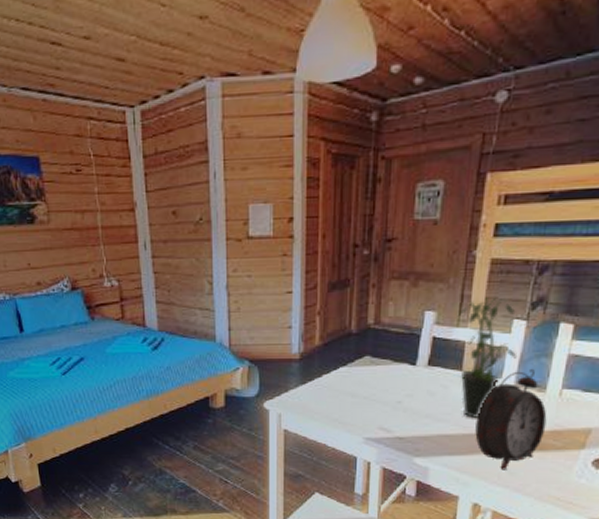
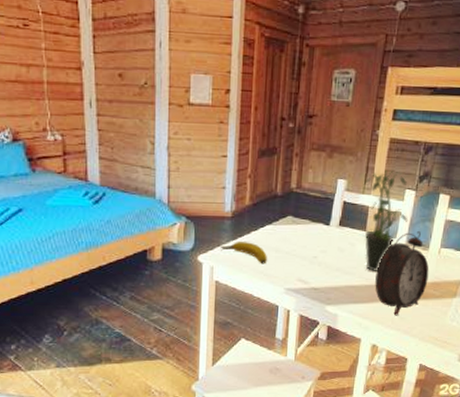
banana: none [289,386,343,411] -> present [221,242,268,264]

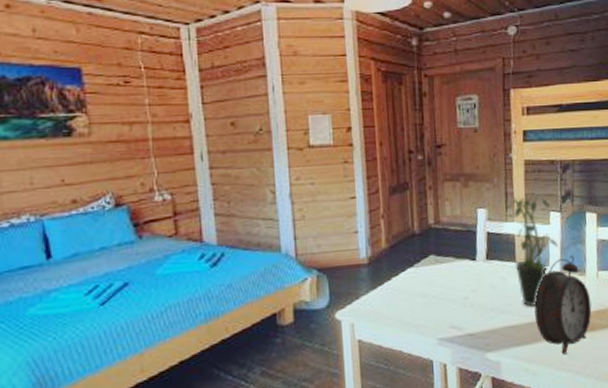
banana: present [221,242,268,264] -> none [360,290,414,314]

